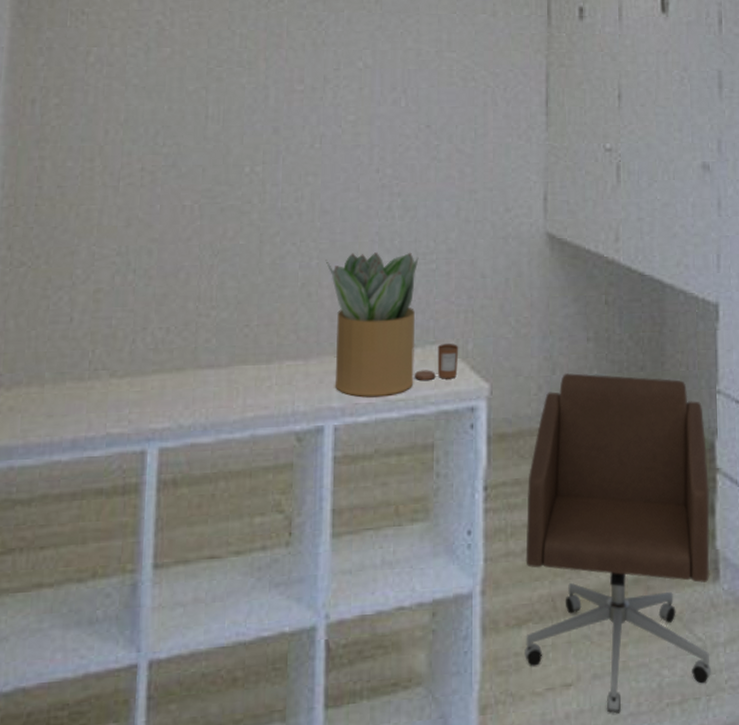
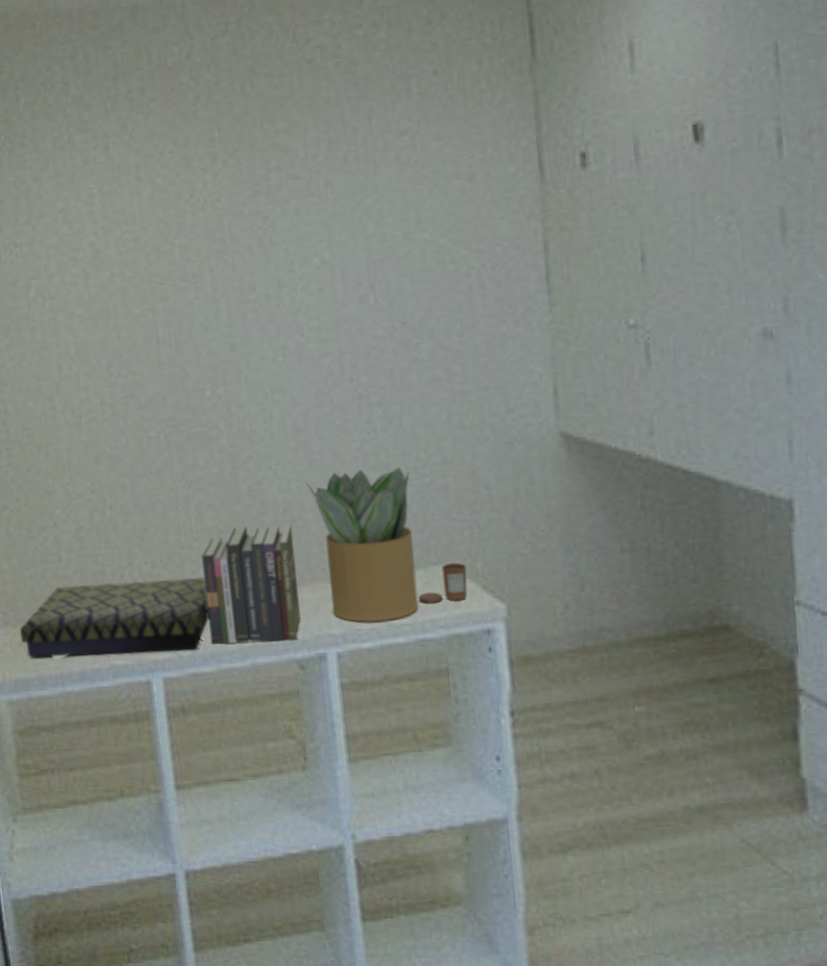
decorative box: none [13,345,218,424] -> present [20,576,210,658]
books: none [214,298,308,415] -> present [201,524,301,644]
office chair: present [525,373,712,714] -> none [561,589,802,943]

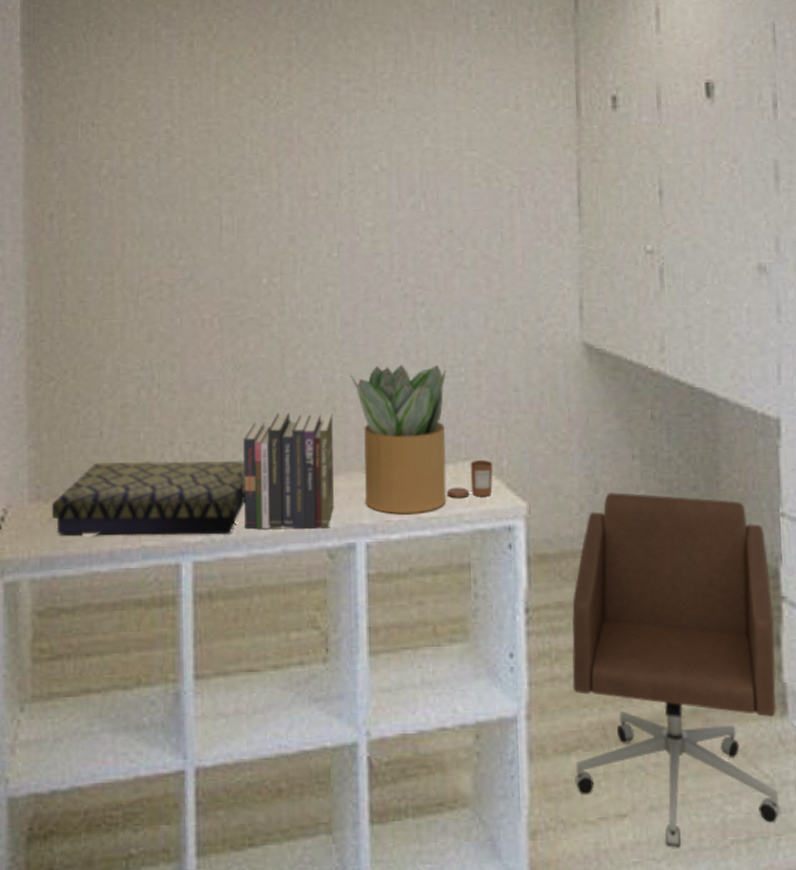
office chair: none [561,589,802,943] -> present [571,492,781,848]

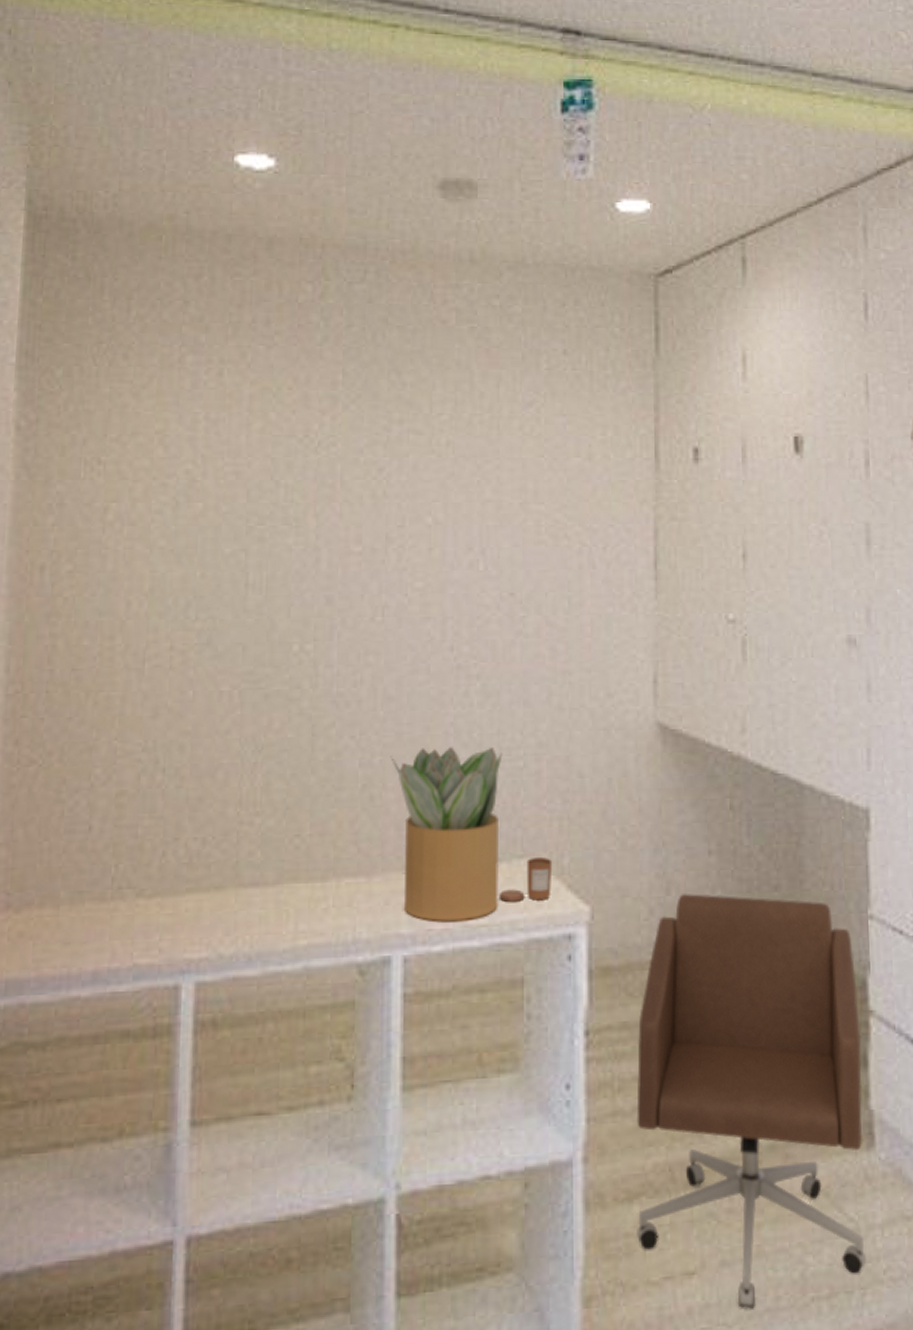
decorative box: present [52,460,246,536] -> none [24,859,263,952]
books: present [242,412,334,530] -> none [260,802,370,942]

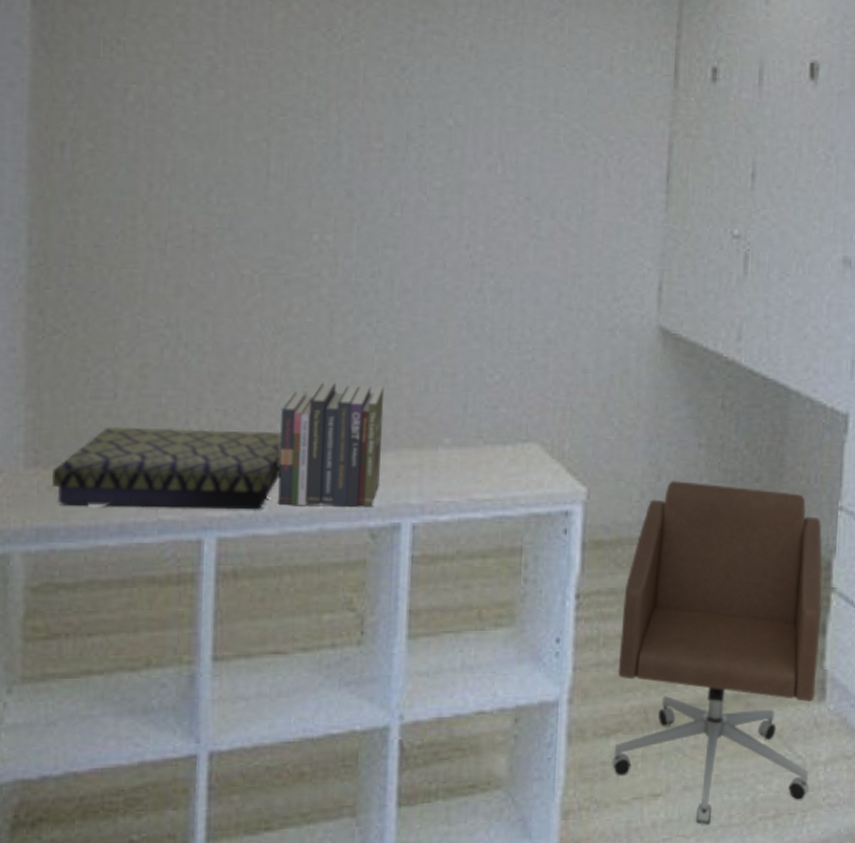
decorative box: none [24,859,263,952] -> present [52,426,282,510]
books: none [260,802,370,942] -> present [278,382,385,507]
potted plant: present [390,747,503,921] -> none [405,338,512,494]
candle: present [498,857,553,902] -> none [502,443,554,480]

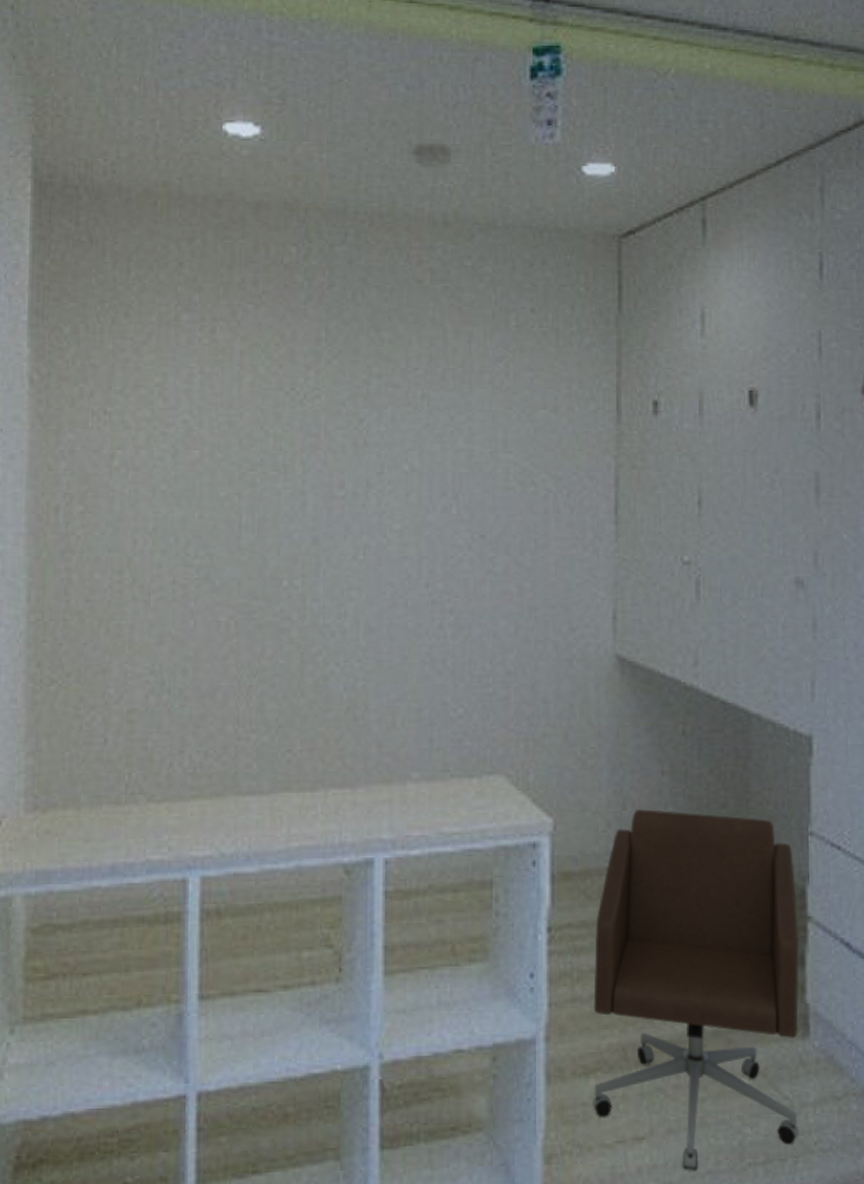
decorative box: present [52,426,282,510] -> none [50,770,259,849]
books: present [278,382,385,507] -> none [256,721,354,844]

